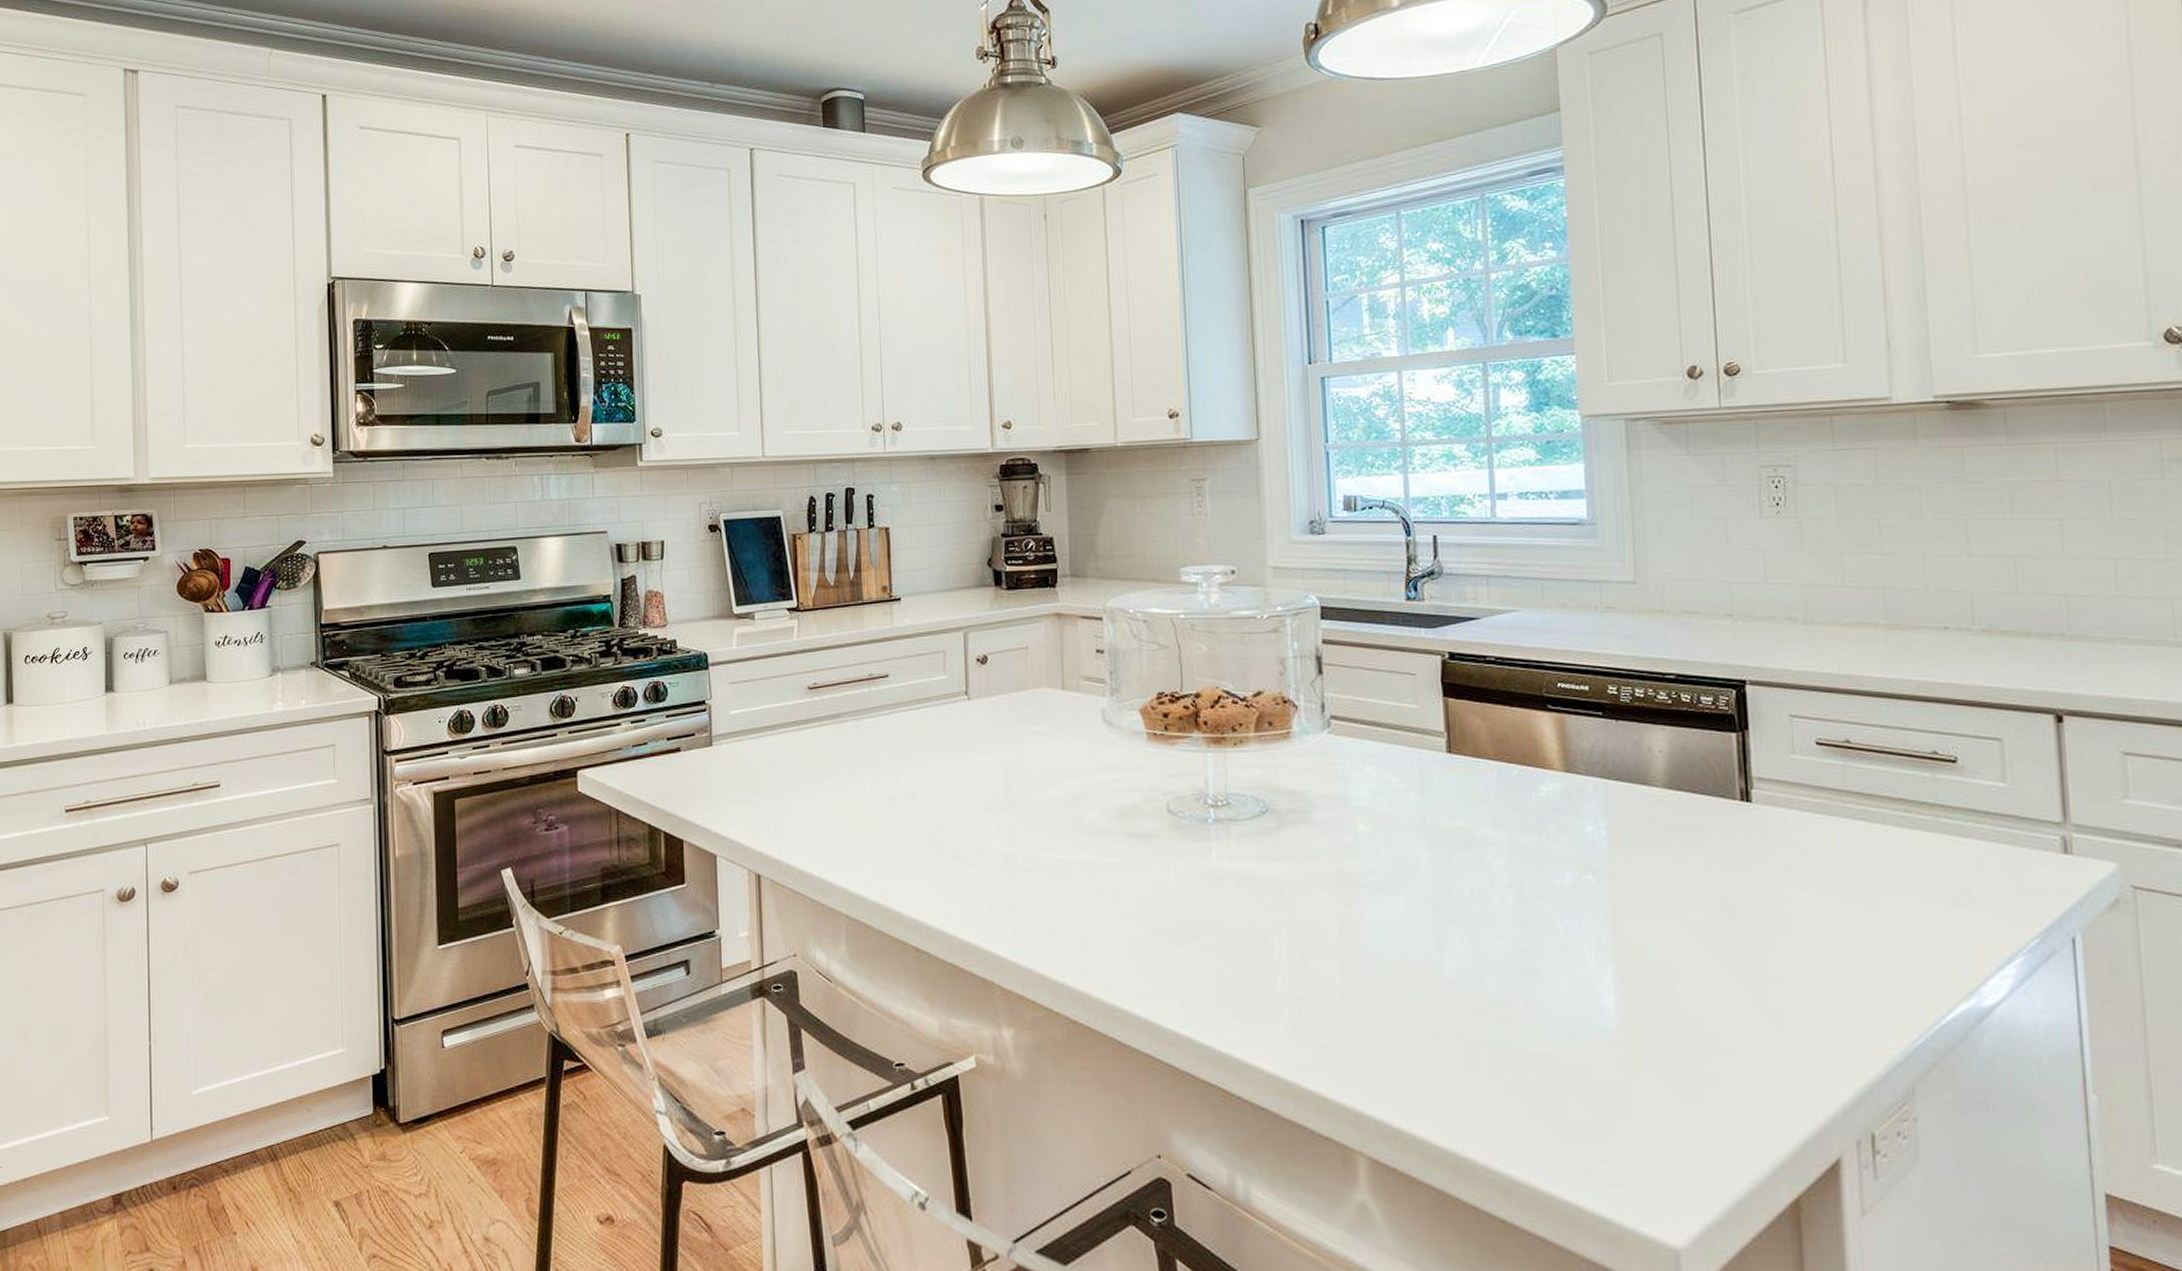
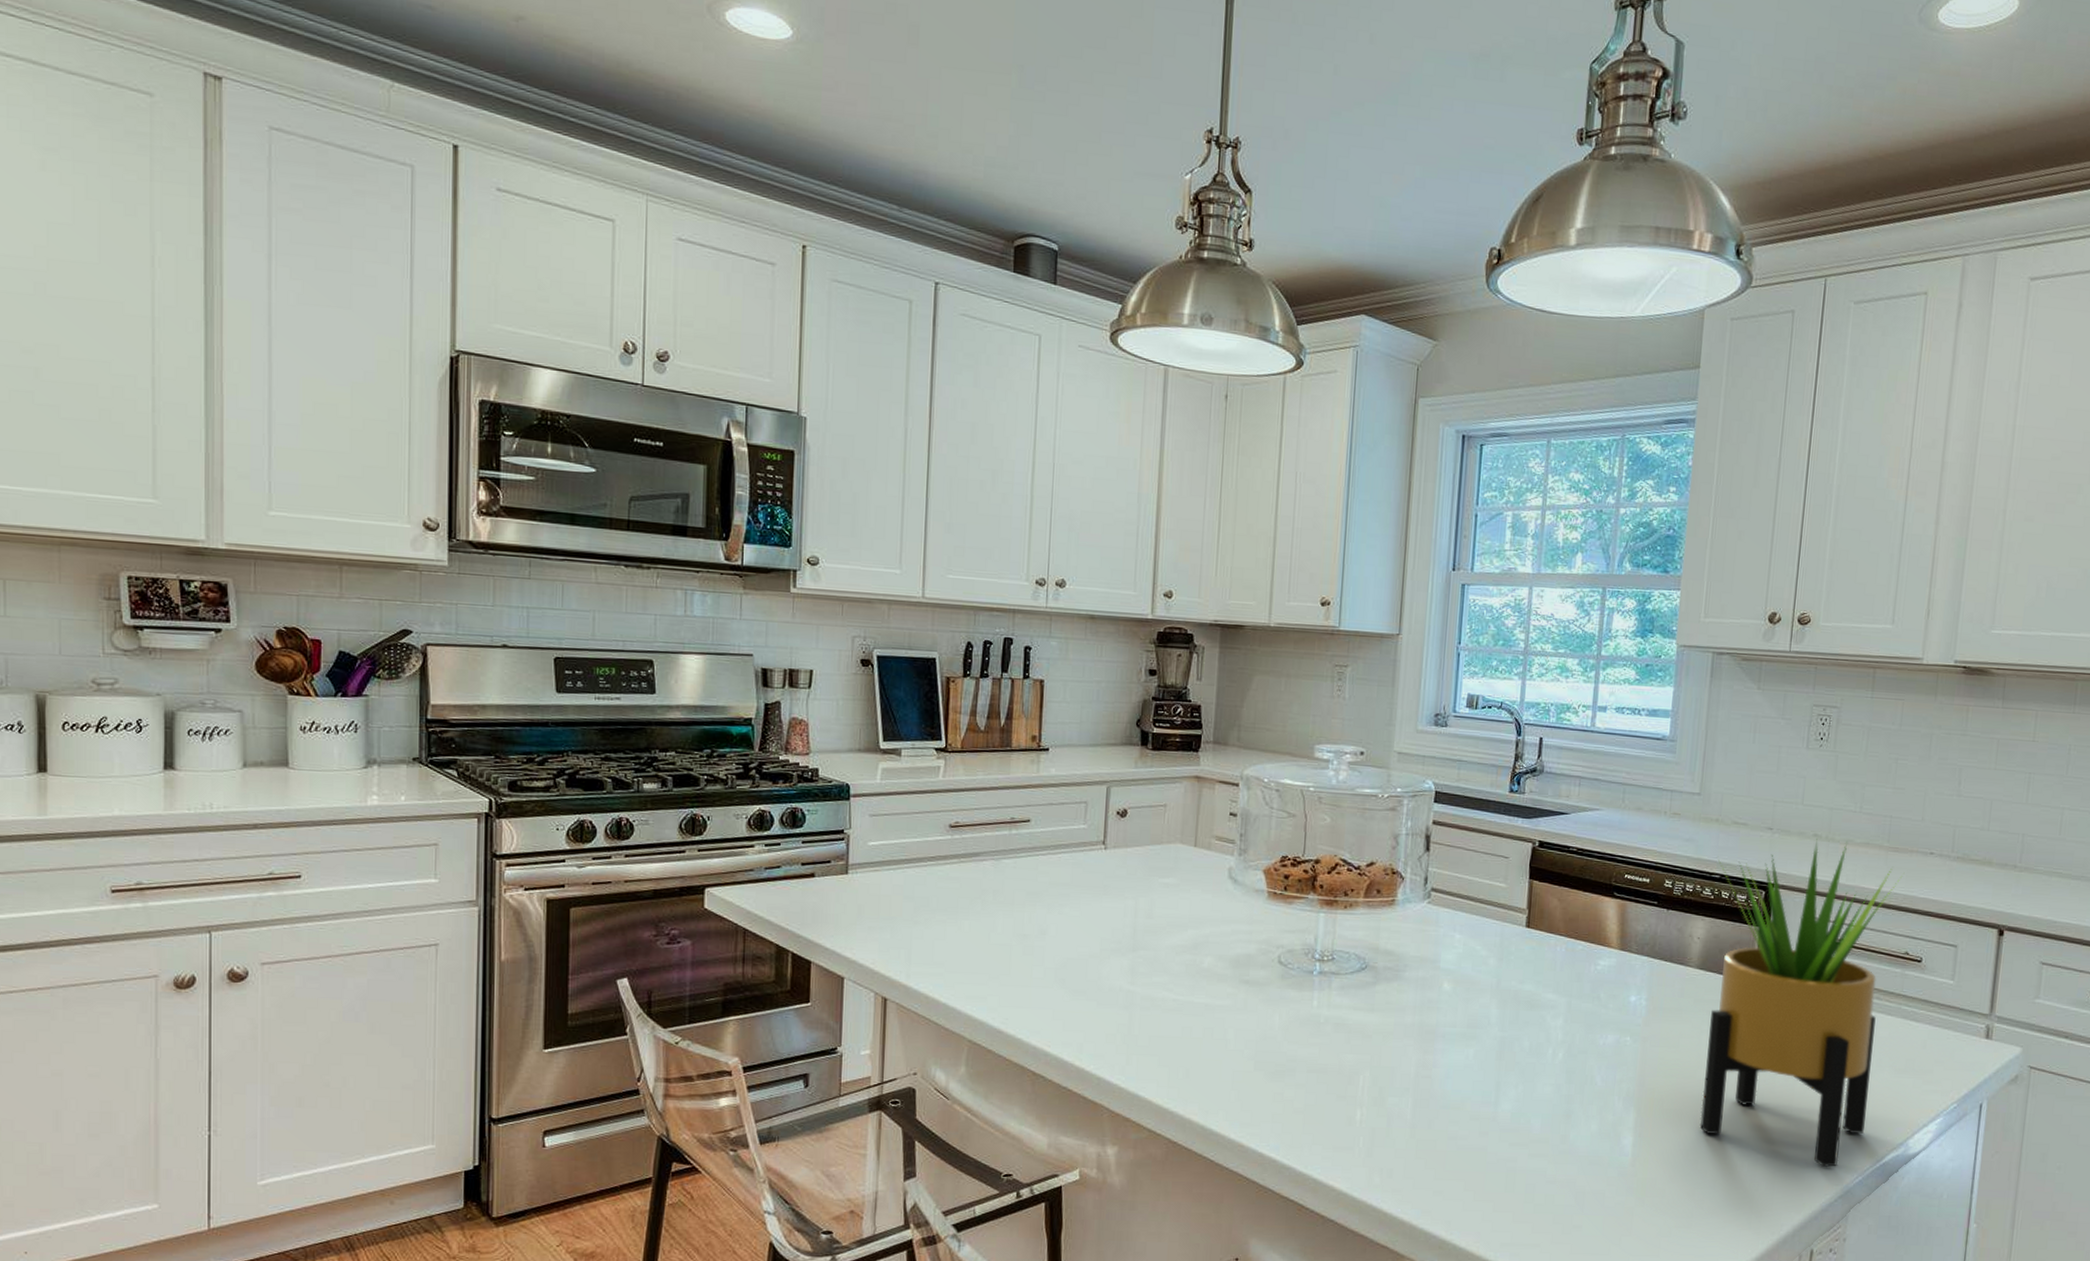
potted plant: none [1670,622,1917,1028] -> present [1699,839,1902,1168]

